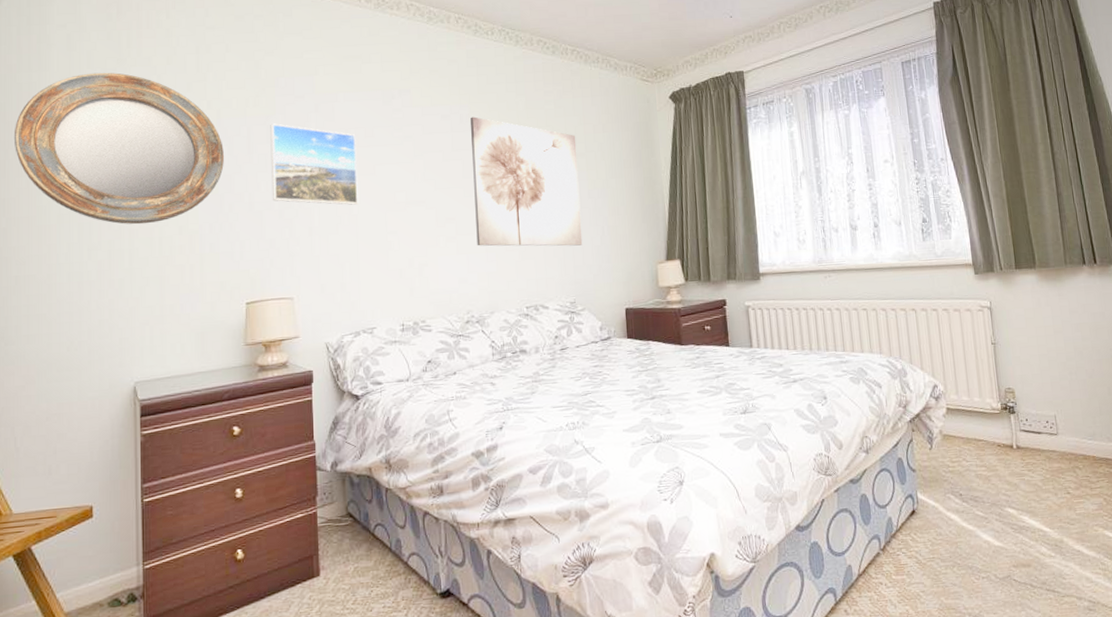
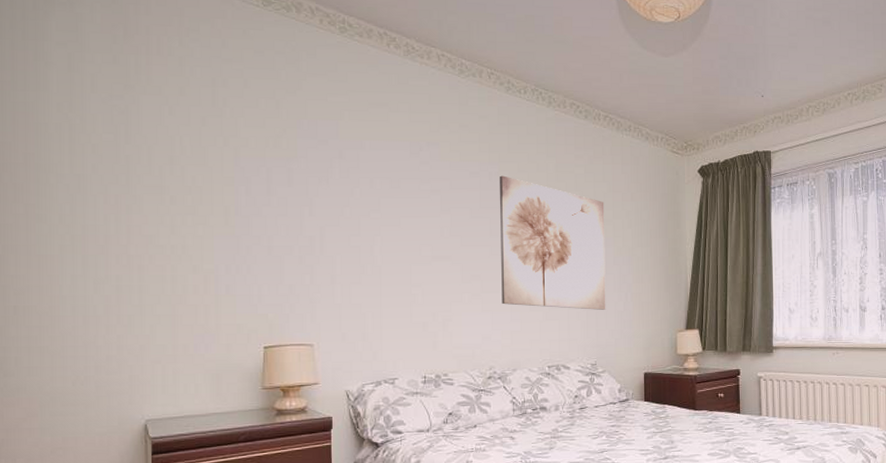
home mirror: present [13,72,224,225] -> none [9,97,241,261]
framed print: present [270,123,358,205] -> none [291,167,382,255]

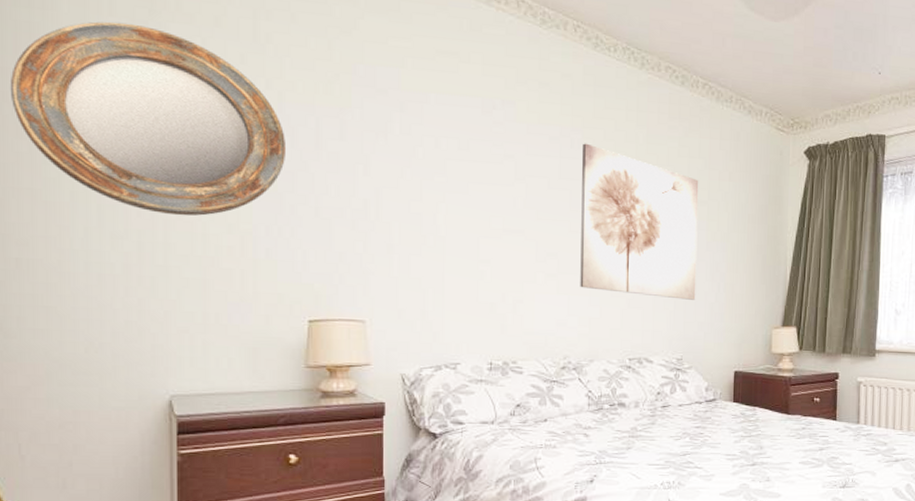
home mirror: none [9,97,241,261] -> present [9,21,285,216]

